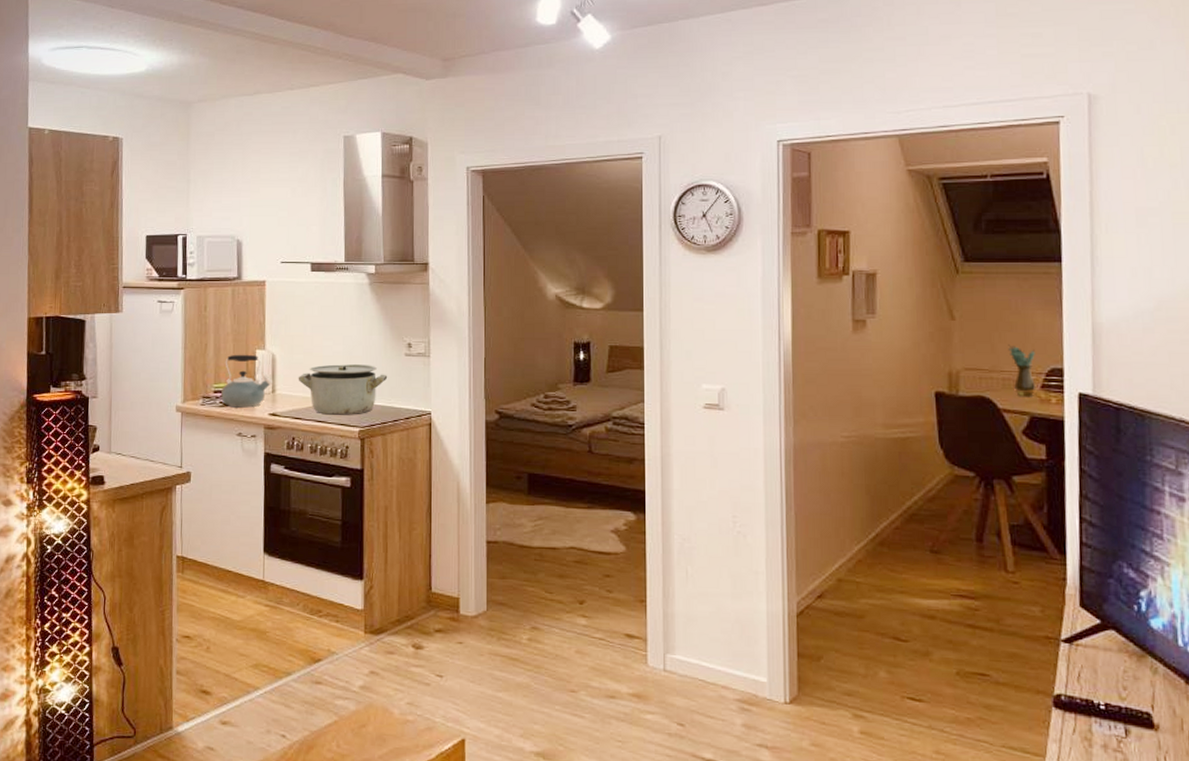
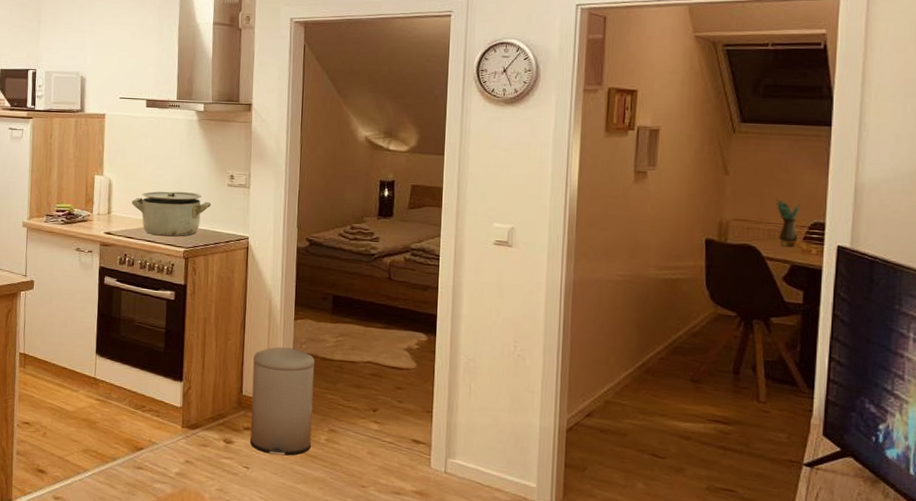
kettle: present [220,354,273,408] -> none [62,178,109,226]
pedal bin: none [442,535,512,660] -> present [250,347,315,456]

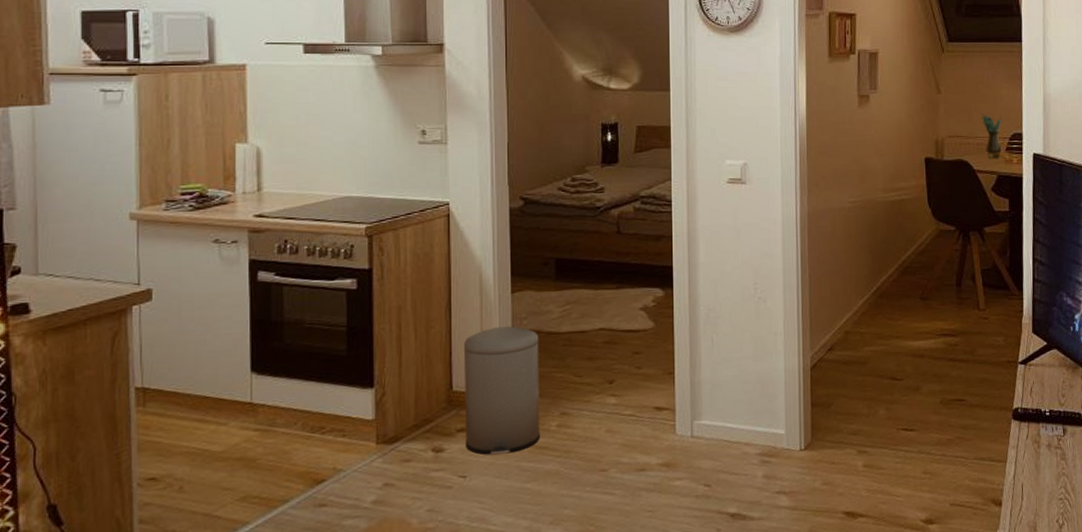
saucepan: present [131,191,211,237] -> none [290,155,399,212]

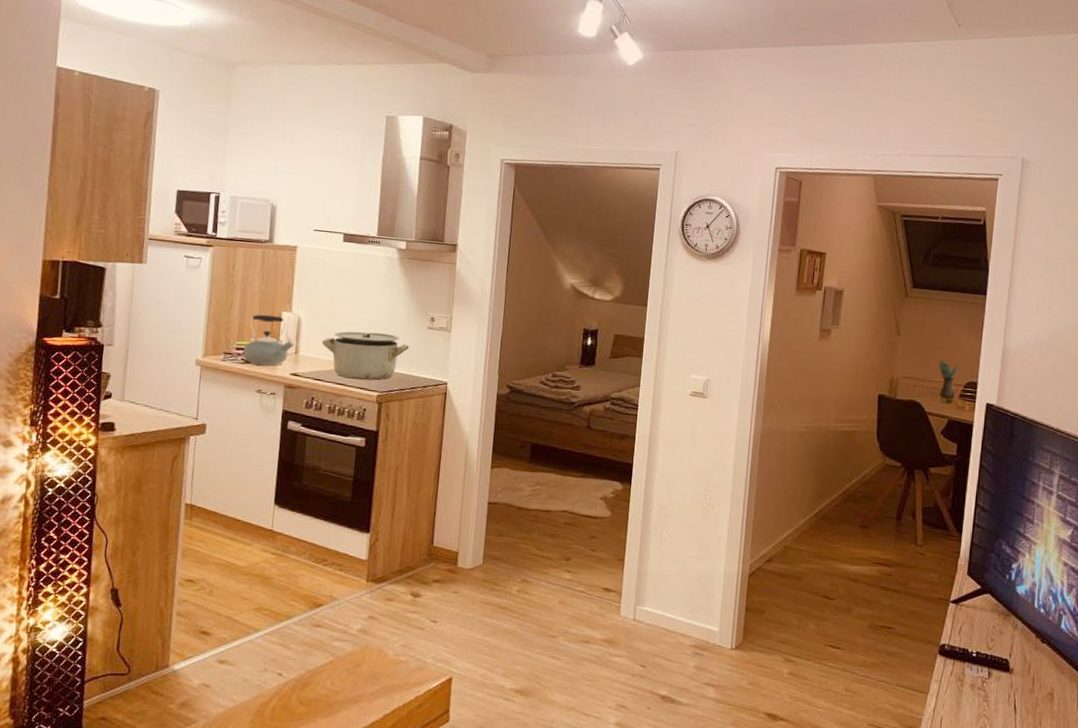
kettle: none [189,149,259,211] -> present [242,314,297,367]
saucepan: none [290,155,399,212] -> present [321,331,410,381]
pedal bin: present [464,326,540,456] -> none [439,496,510,608]

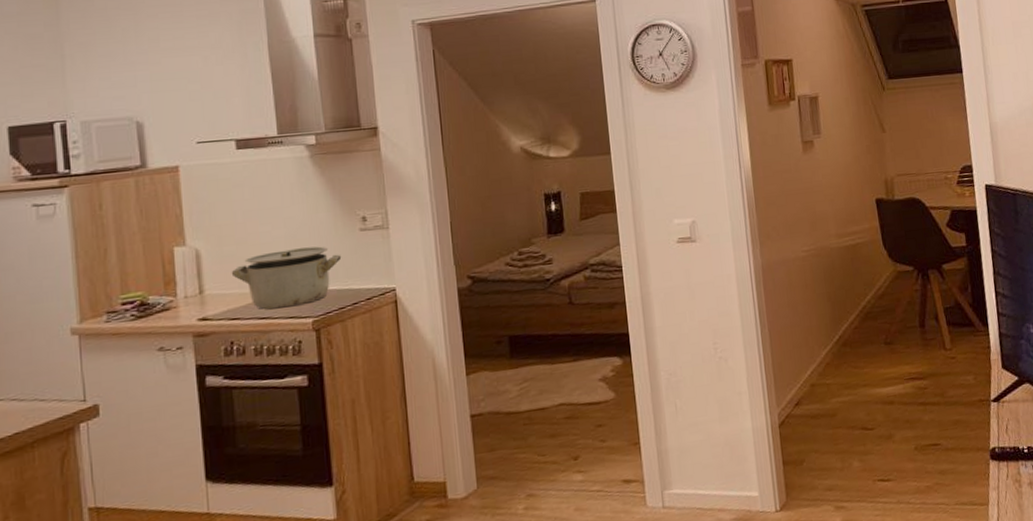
kettle: present [242,314,297,367] -> none [130,253,200,320]
vase: present [938,359,958,404] -> none [929,149,953,195]

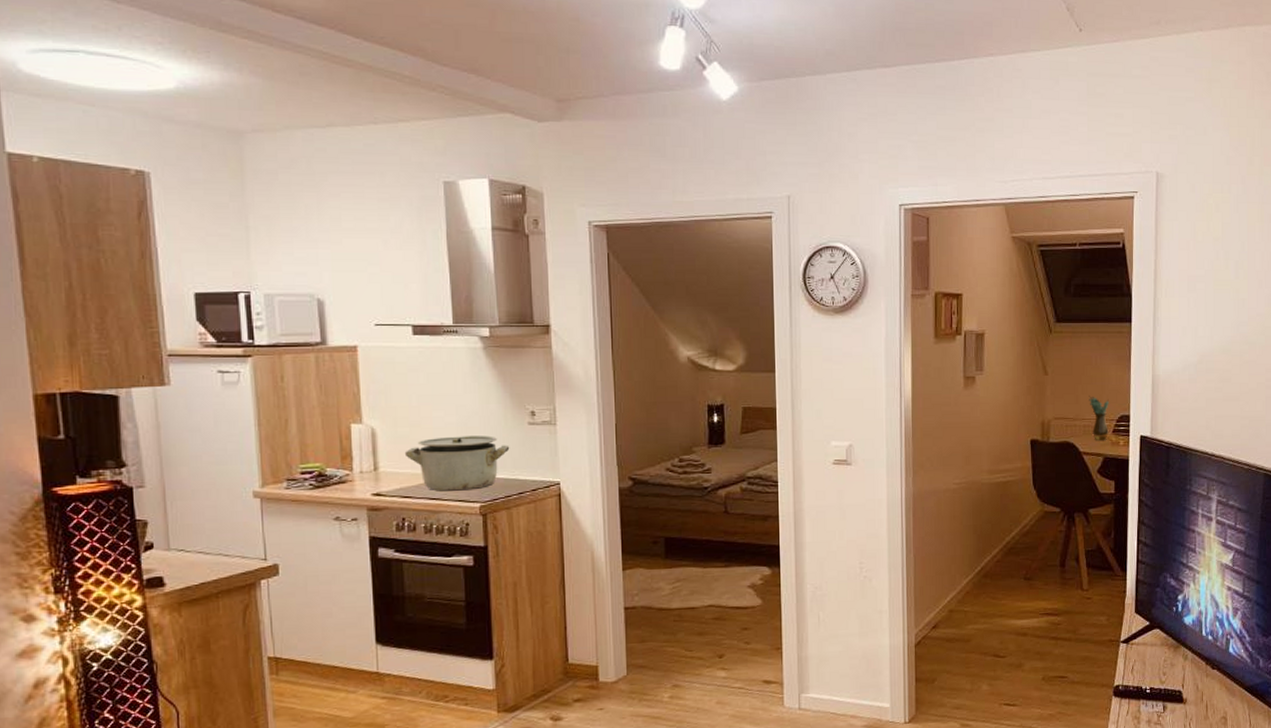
vase: none [929,149,953,195] -> present [1089,396,1109,441]

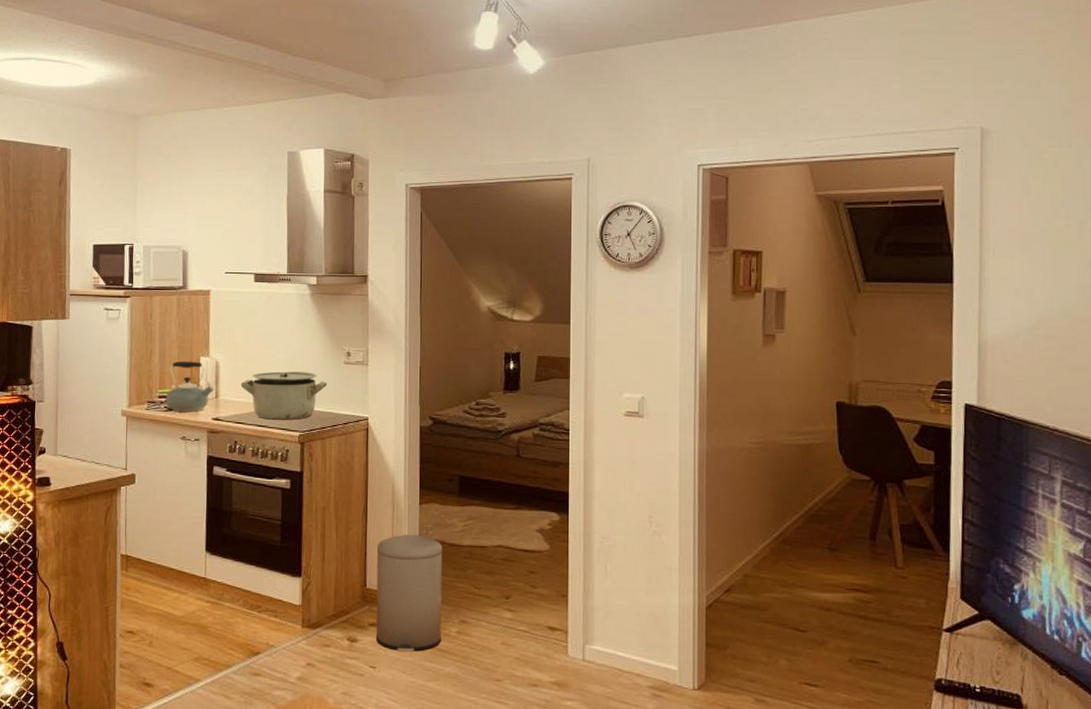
kettle: none [309,429,375,490] -> present [165,361,217,413]
pedal bin: none [578,602,653,725] -> present [376,534,443,652]
vase: present [1089,396,1109,441] -> none [903,359,927,408]

